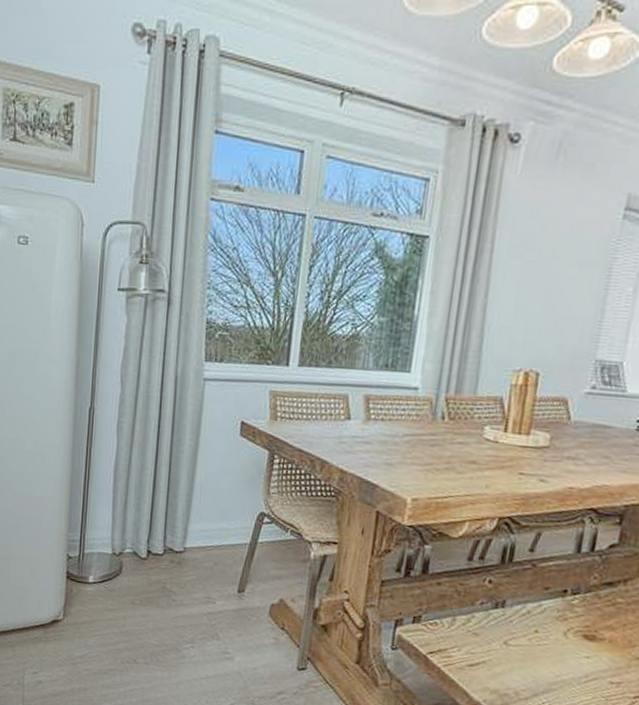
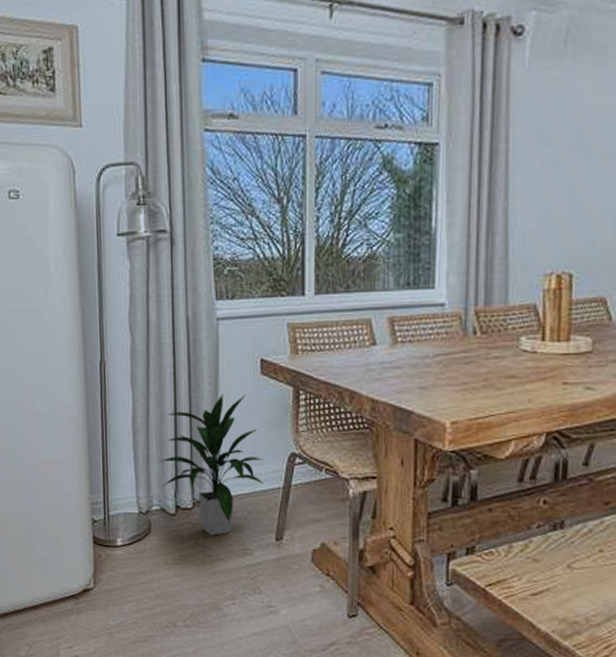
indoor plant: none [135,450,234,582] -> present [158,393,265,536]

